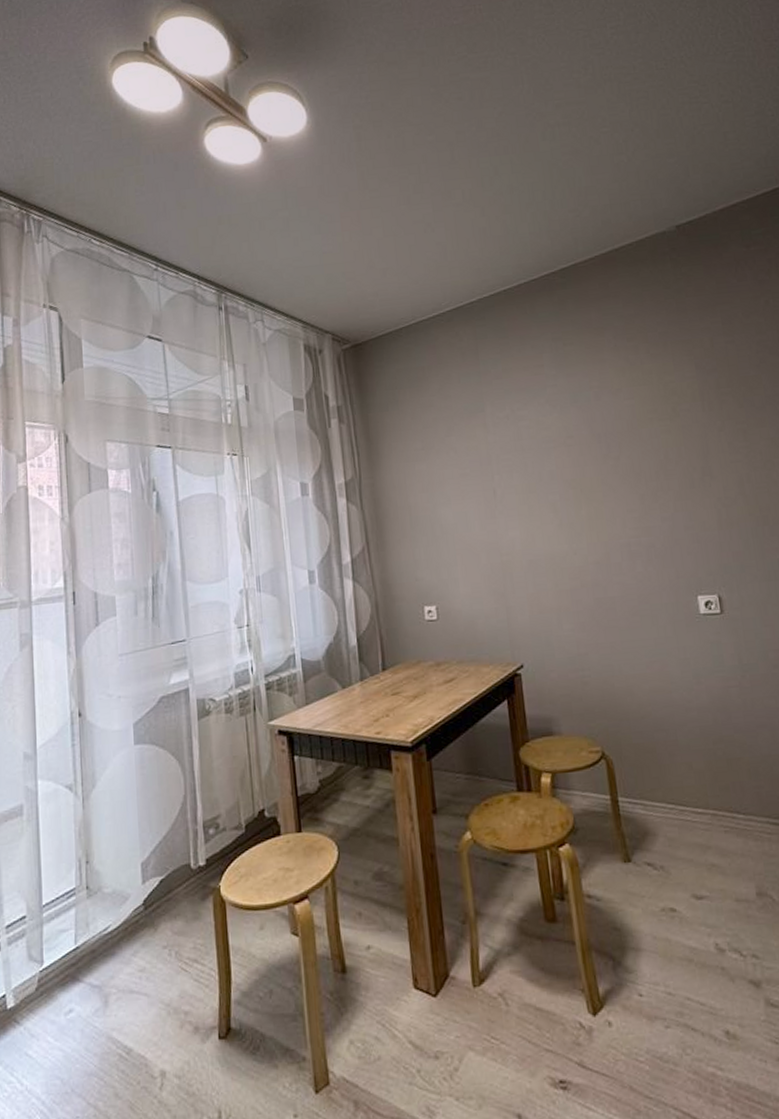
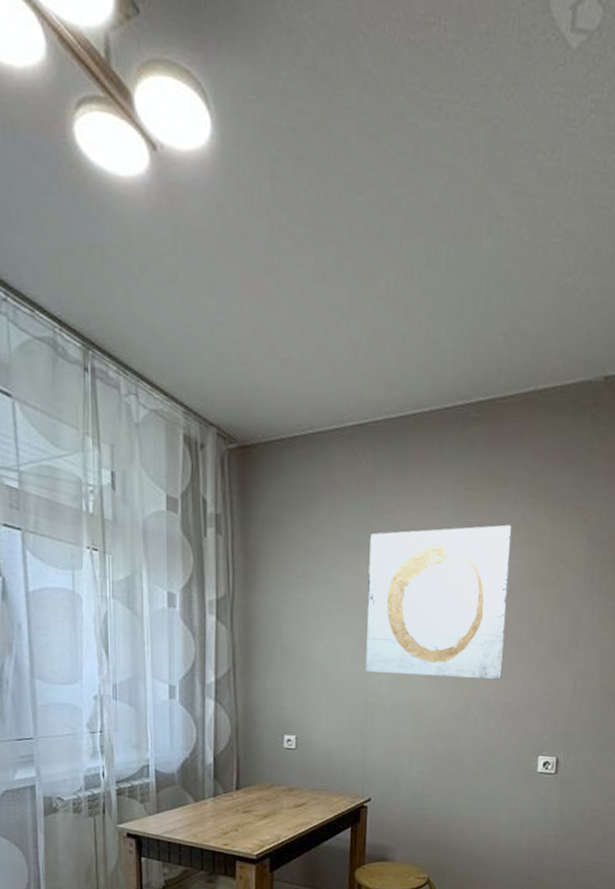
wall art: none [481,369,639,532] -> present [365,524,512,680]

